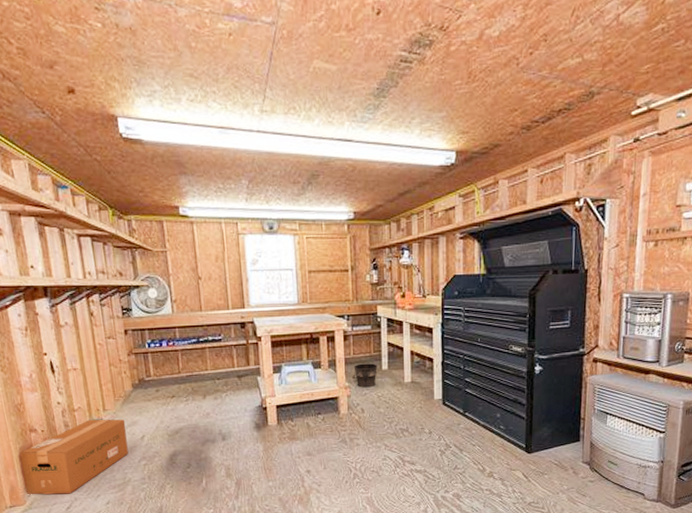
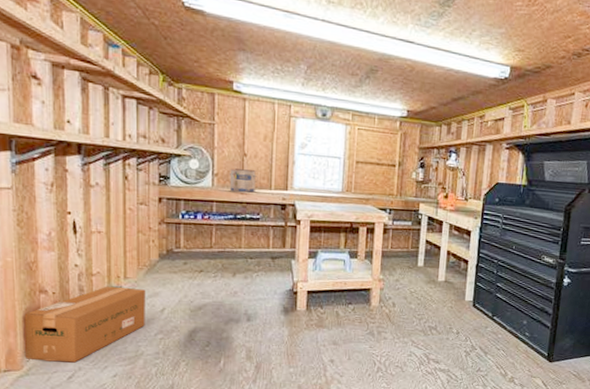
paint can: none [187,292,215,316] -> present [229,168,258,194]
bucket: present [353,363,378,388] -> none [387,257,414,283]

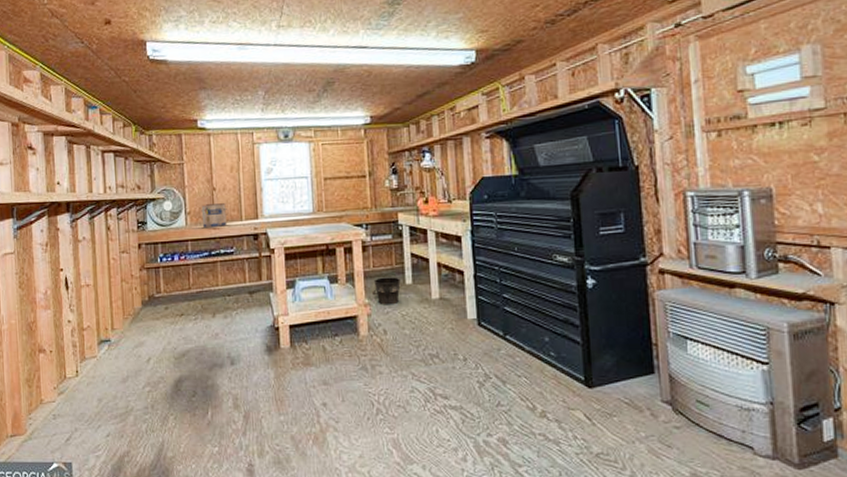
box: present [24,286,146,363] -> none [27,339,133,424]
bucket: none [387,257,414,283] -> present [373,277,401,305]

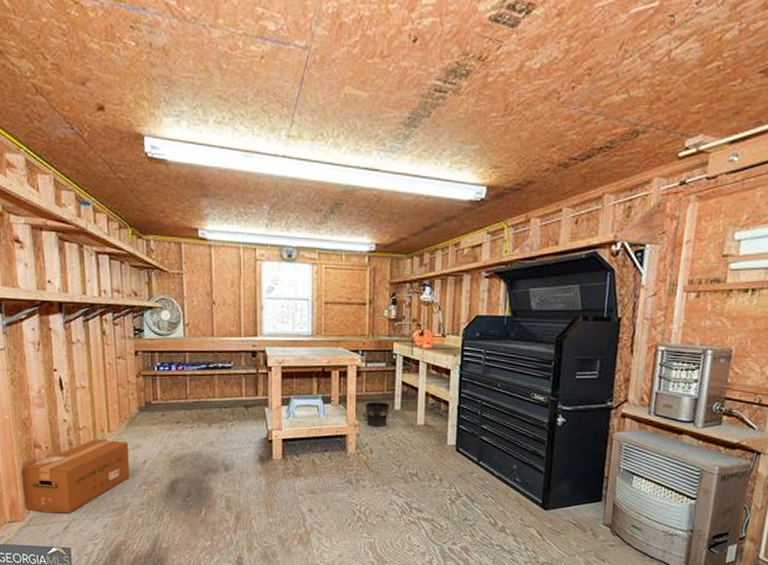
box: none [27,339,133,424] -> present [23,439,130,514]
paint can: present [201,203,229,229] -> none [200,317,228,342]

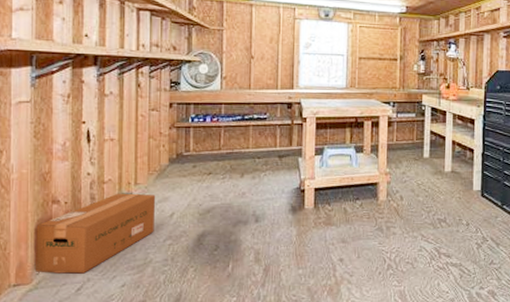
bucket: present [363,401,390,428] -> none [394,150,419,175]

